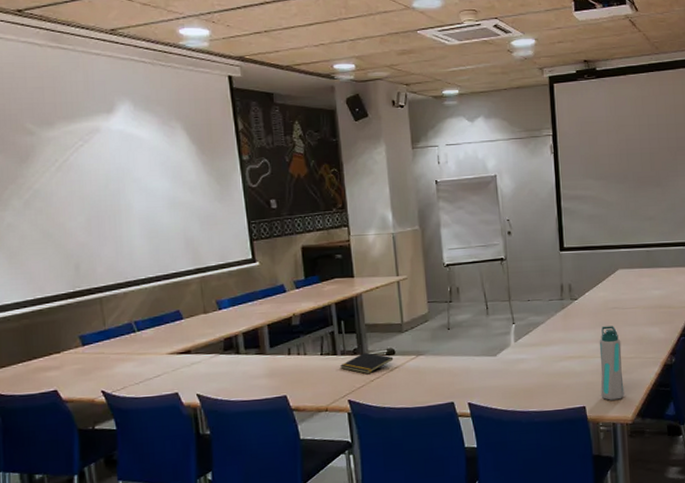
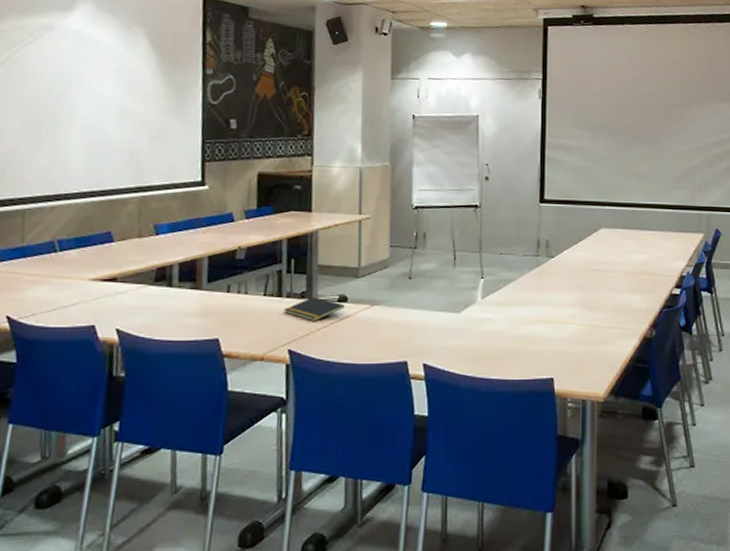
water bottle: present [599,326,624,400] -> none [572,289,598,373]

